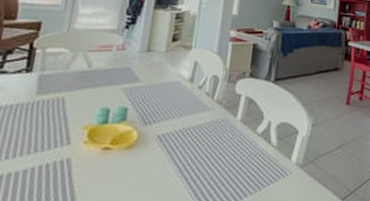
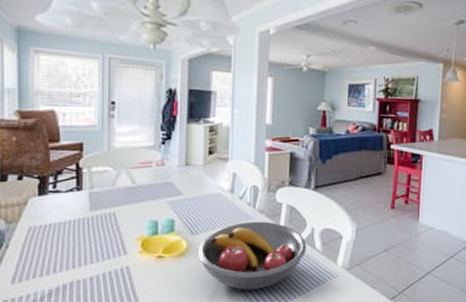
fruit bowl: none [147,112,262,188] -> present [197,221,307,290]

